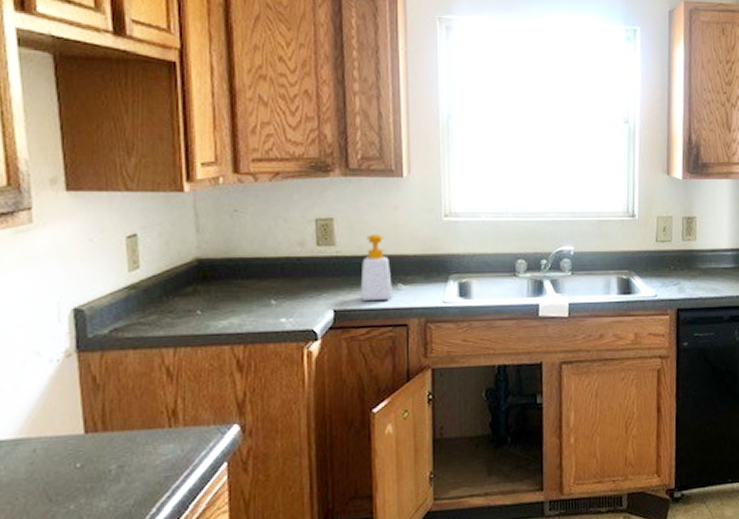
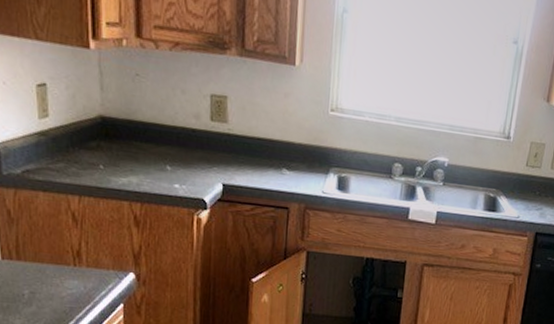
soap bottle: present [360,234,392,302] -> none [247,117,278,183]

